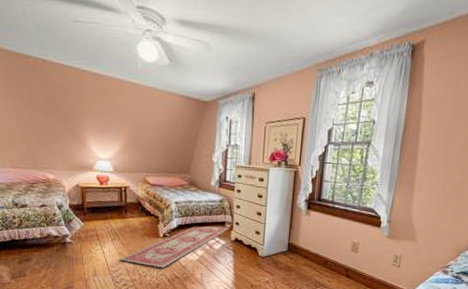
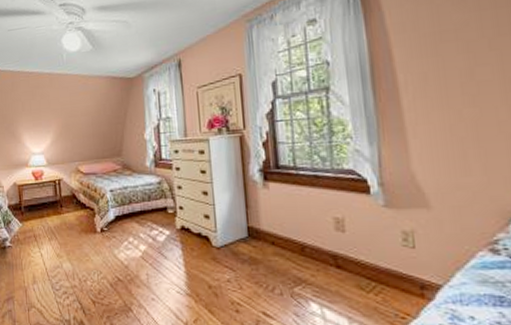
rug: present [119,225,231,269] -> none [57,211,174,270]

